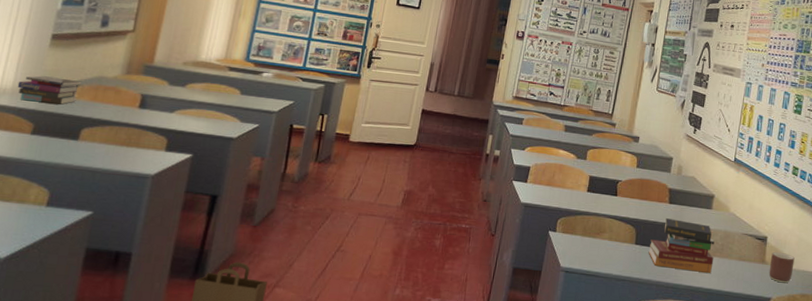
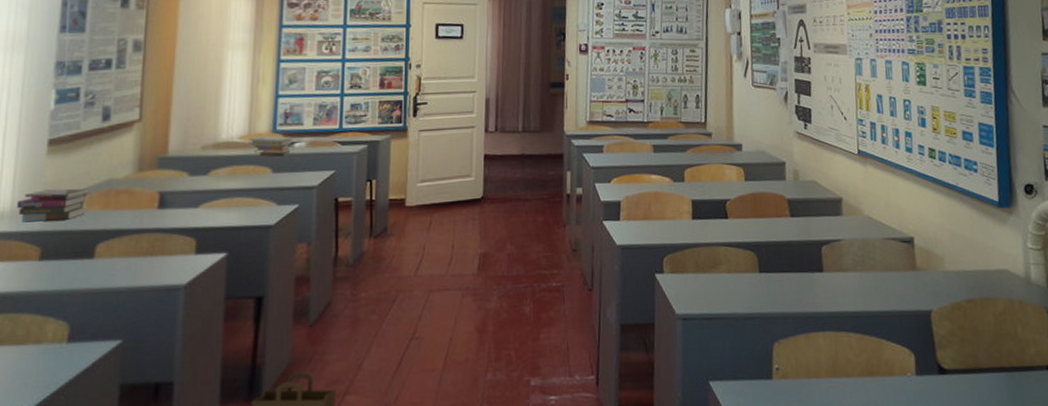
books: none [224,61,262,83] -> present [248,135,292,158]
books: present [648,218,715,273] -> none [776,234,856,295]
mug: present [769,251,795,284] -> none [922,253,952,290]

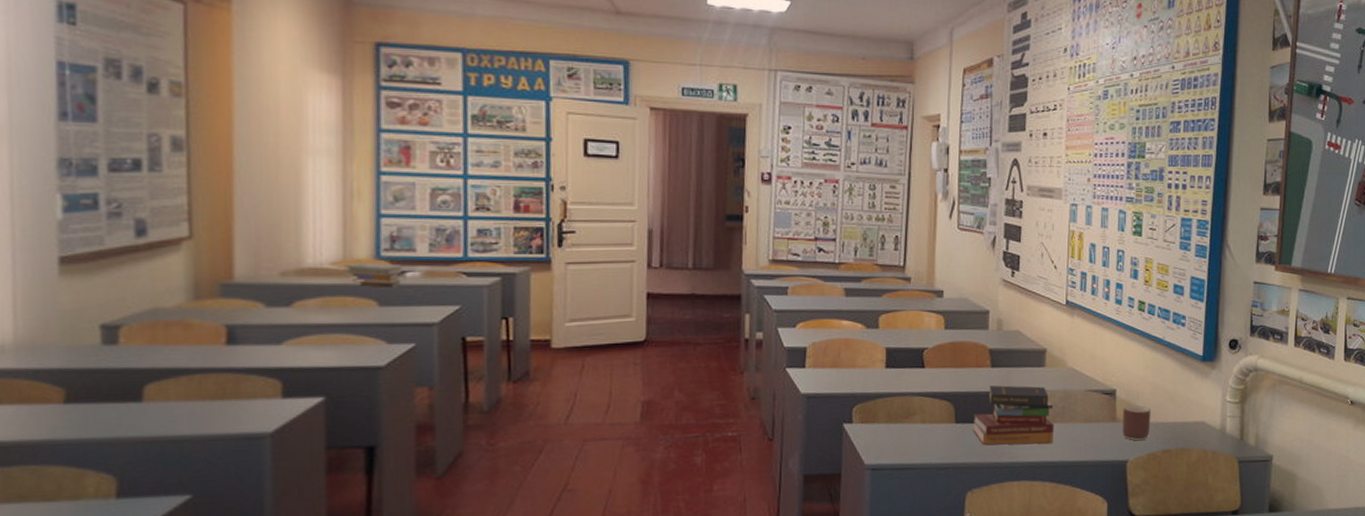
books: present [16,188,89,223] -> none [21,318,126,358]
books: none [776,234,856,295] -> present [973,385,1055,445]
mug: none [922,253,952,290] -> present [1122,405,1151,441]

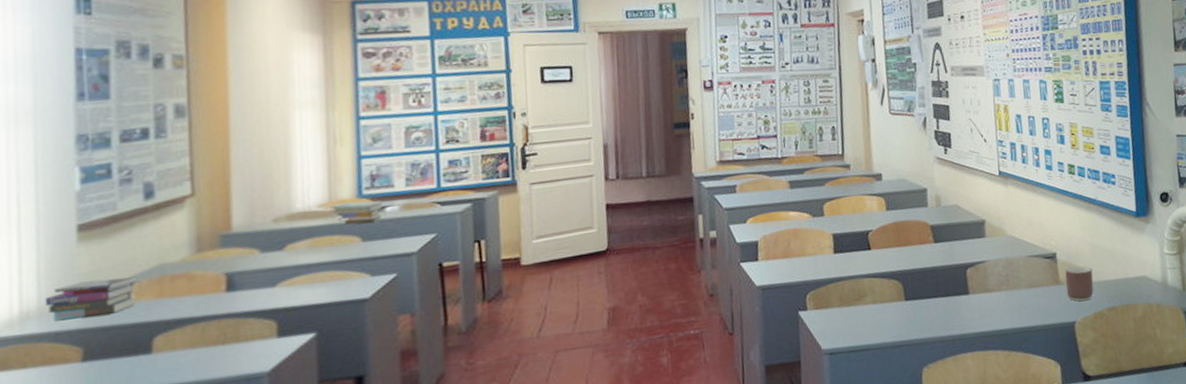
books: none [21,318,126,358] -> present [44,276,137,322]
books: present [973,385,1055,445] -> none [922,257,1001,319]

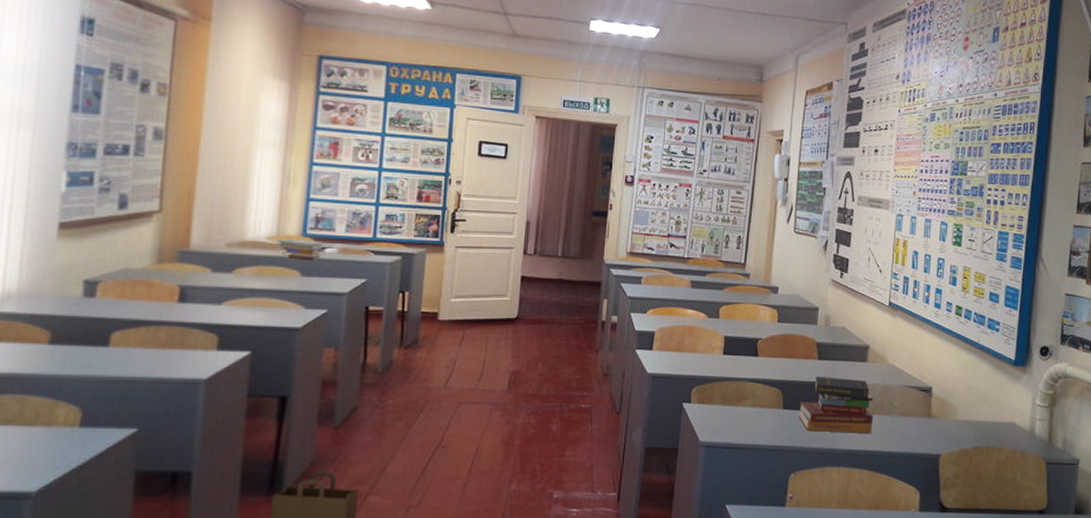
books: present [44,276,137,322] -> none [24,274,104,306]
books: none [922,257,1001,319] -> present [798,377,874,433]
mug: present [1065,266,1094,302] -> none [936,402,964,437]

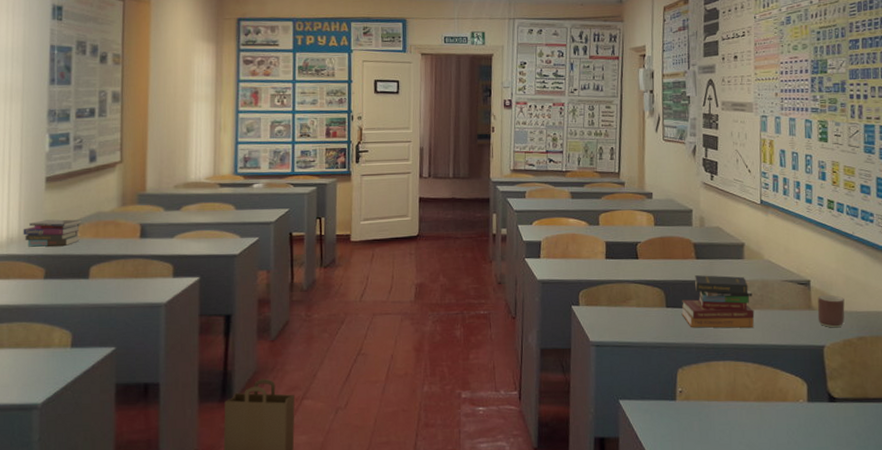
books: none [24,274,104,306] -> present [23,219,82,247]
books: present [276,238,323,262] -> none [214,177,251,196]
mug: none [936,402,964,437] -> present [817,294,845,328]

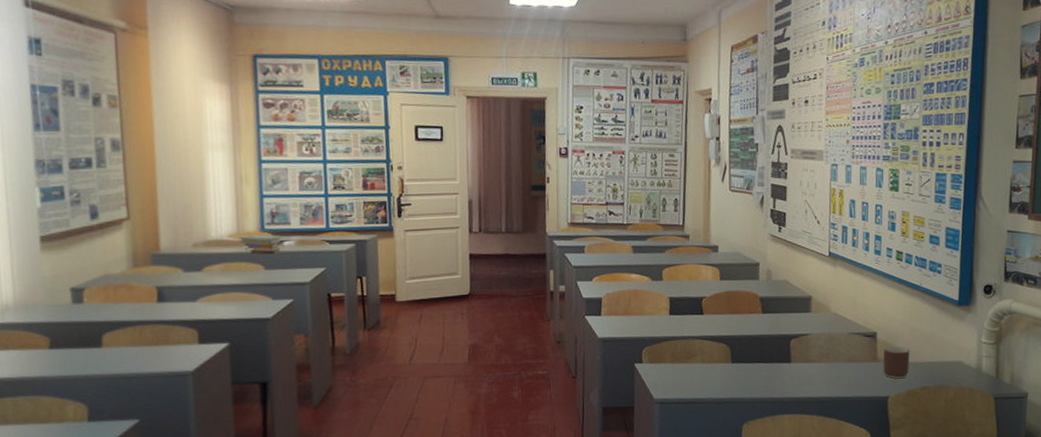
books: present [23,219,82,247] -> none [18,283,88,314]
books: none [214,177,251,196] -> present [238,234,281,255]
books: present [681,275,755,328] -> none [747,329,821,383]

